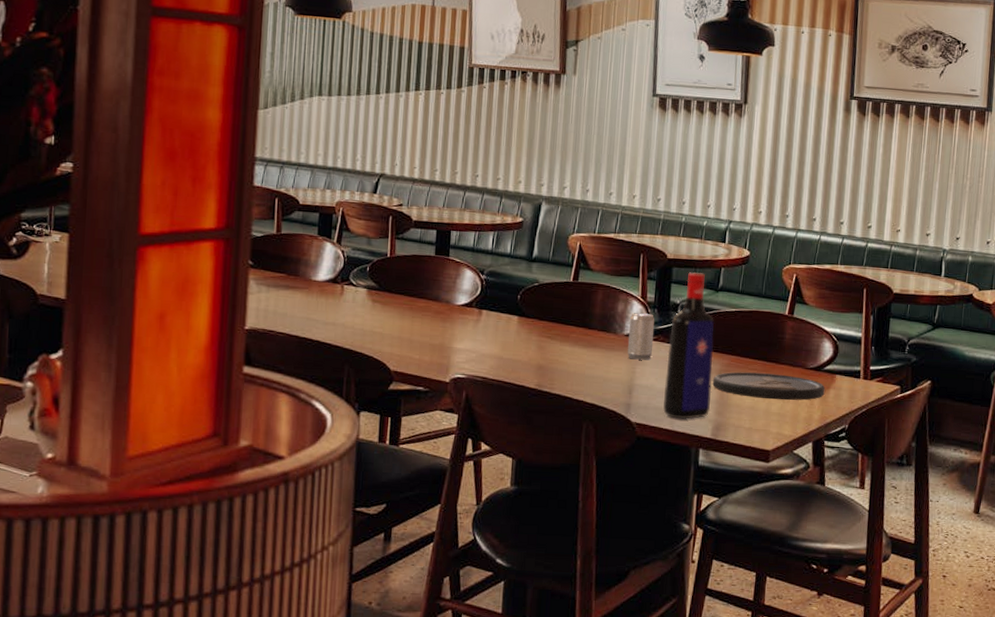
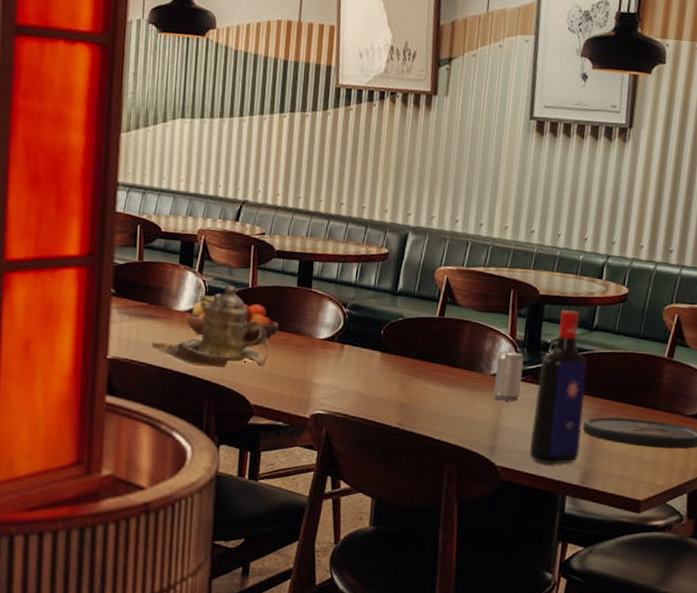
teapot: none [290,255,408,337] -> present [151,285,269,369]
fruit bowl: none [324,263,418,309] -> present [185,294,280,341]

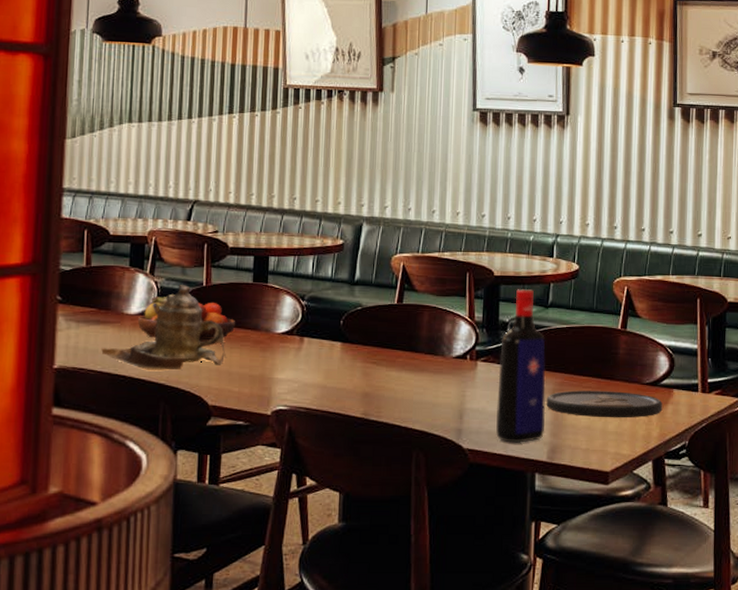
beverage can: present [493,351,524,402] -> none [456,334,484,383]

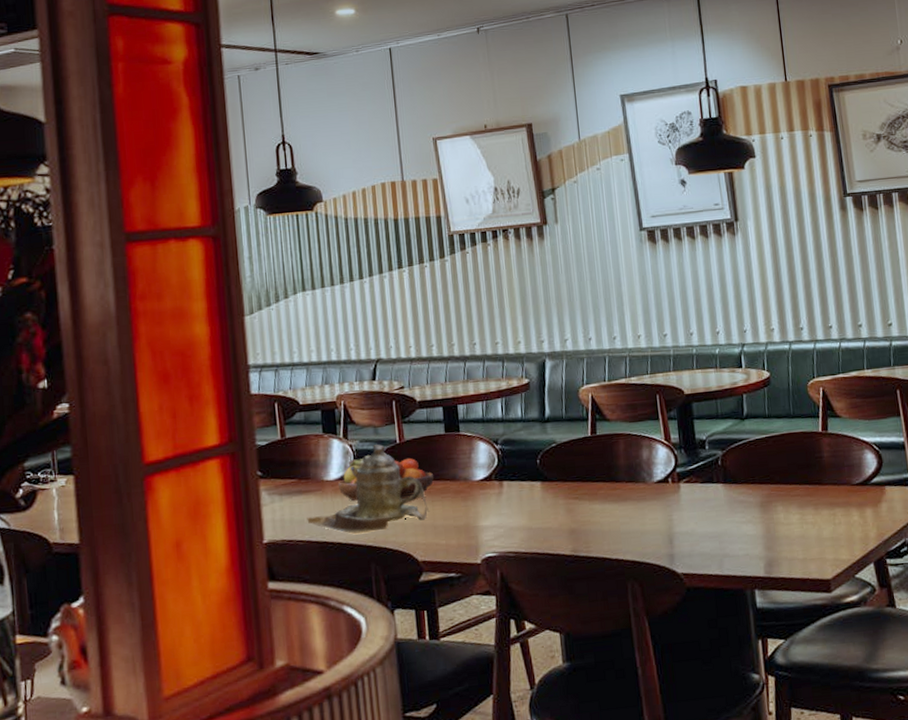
liquor bottle: present [496,289,546,443] -> none [700,403,759,562]
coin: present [546,390,663,418] -> none [755,495,877,526]

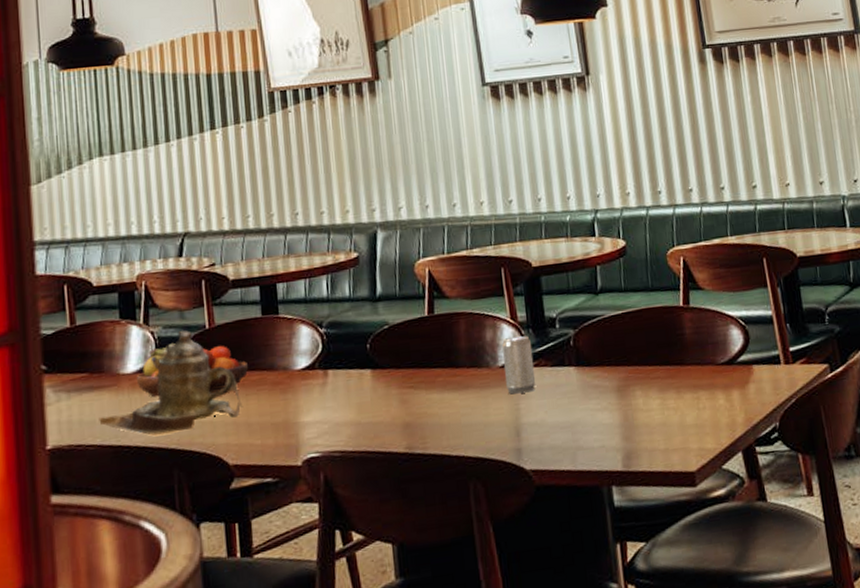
beverage can: none [656,455,688,507] -> present [501,335,536,394]

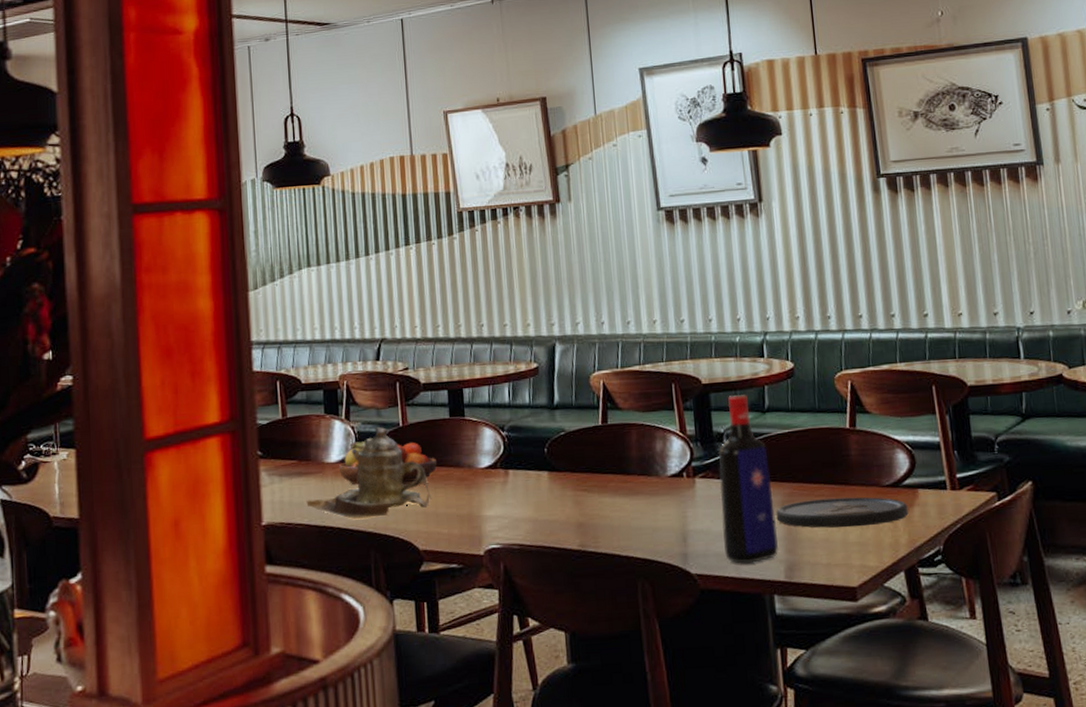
beverage can: present [501,335,536,394] -> none [670,448,703,503]
liquor bottle: none [550,276,616,456] -> present [718,395,779,564]
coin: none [611,376,744,413] -> present [776,497,909,528]

